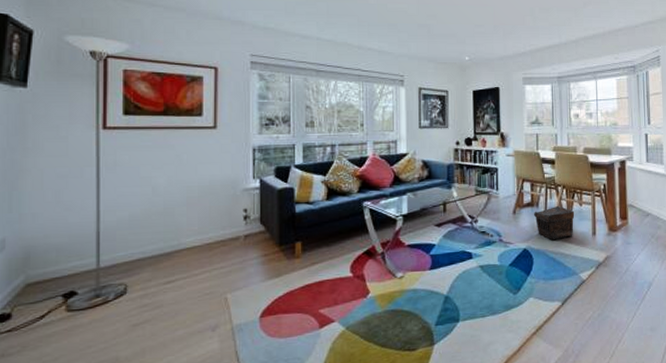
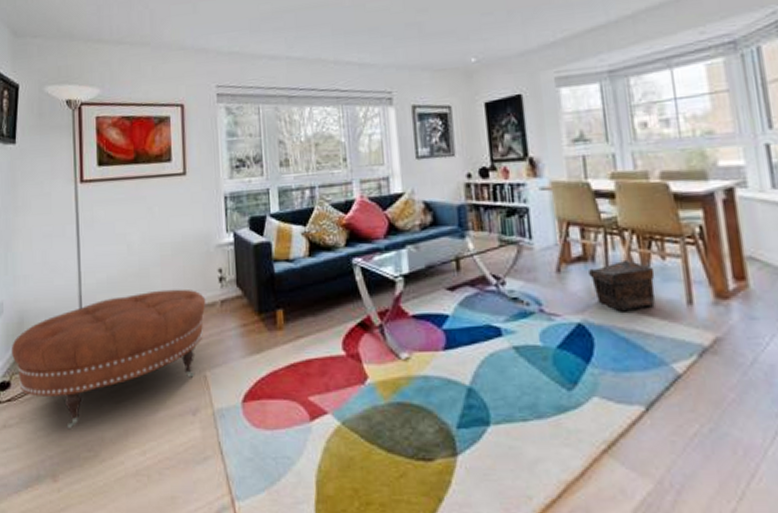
ottoman: none [13,225,230,352] -> present [11,289,206,428]

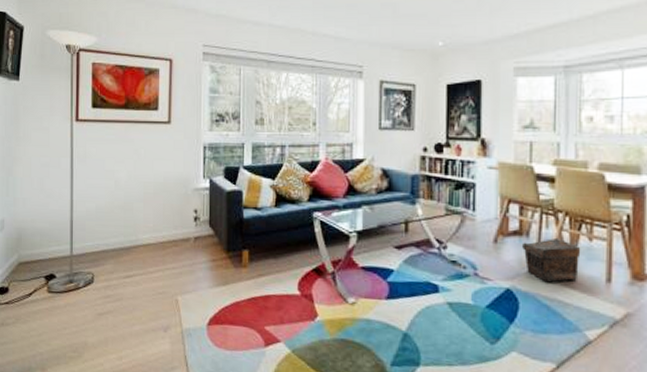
ottoman: present [11,289,206,428] -> none [10,222,181,332]

